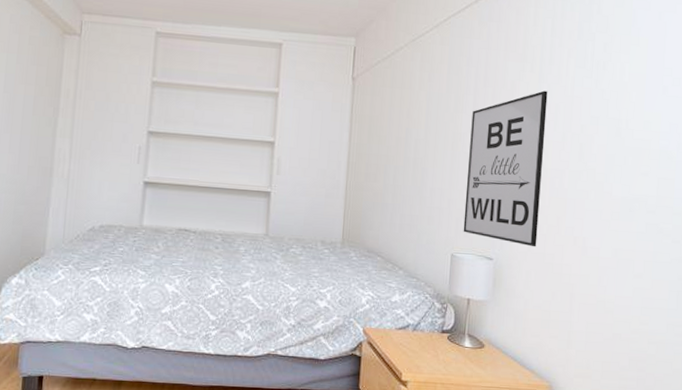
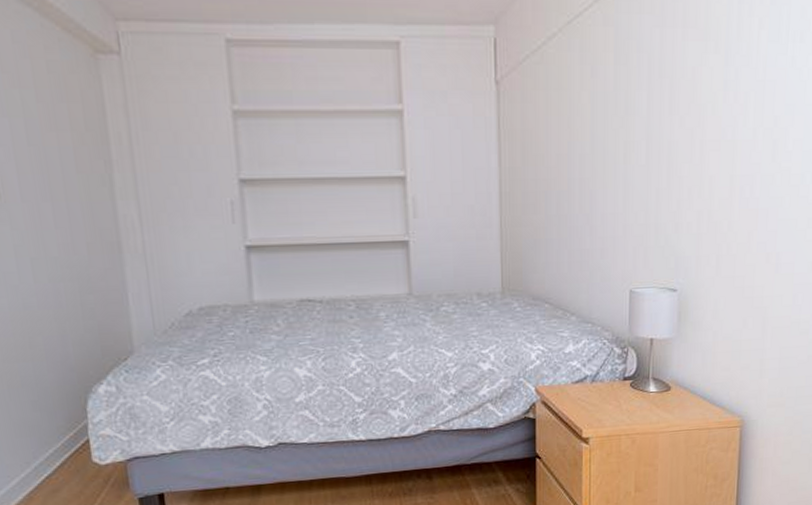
wall art: present [463,90,548,247] -> none [642,76,736,271]

